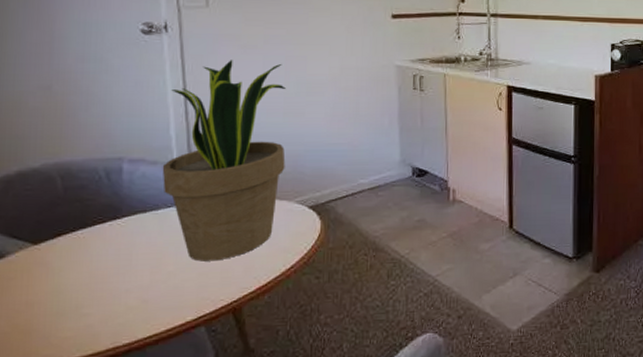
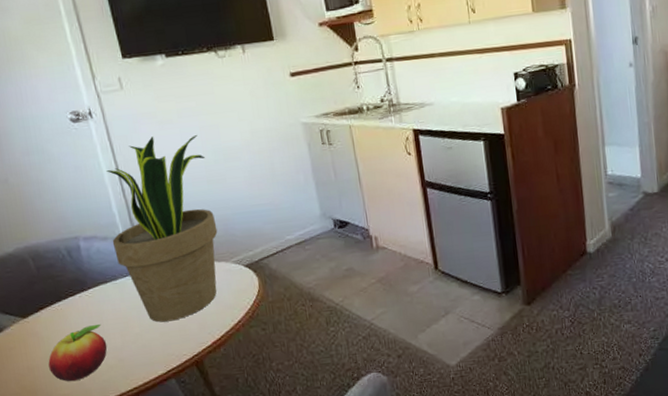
fruit: none [53,259,131,323] -> present [48,324,107,382]

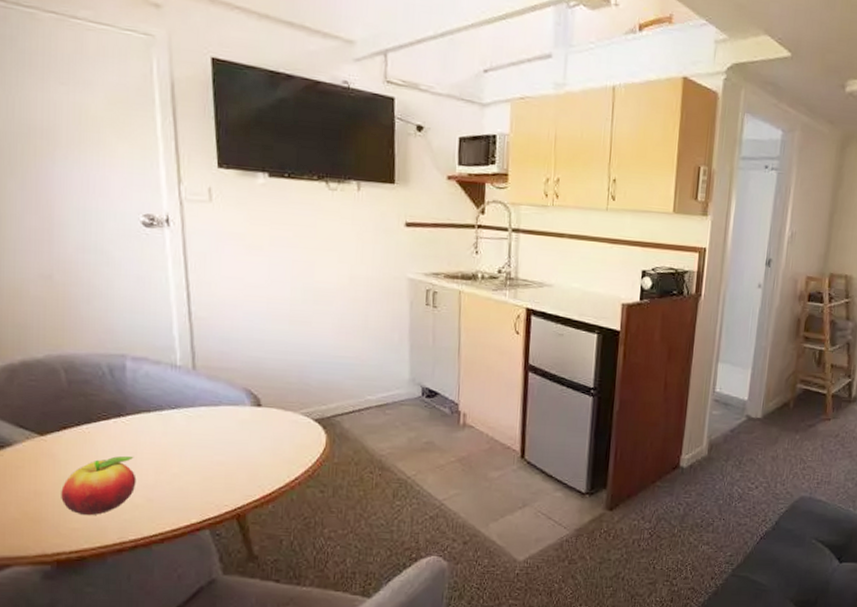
potted plant: present [106,135,218,323] -> none [165,260,293,467]

